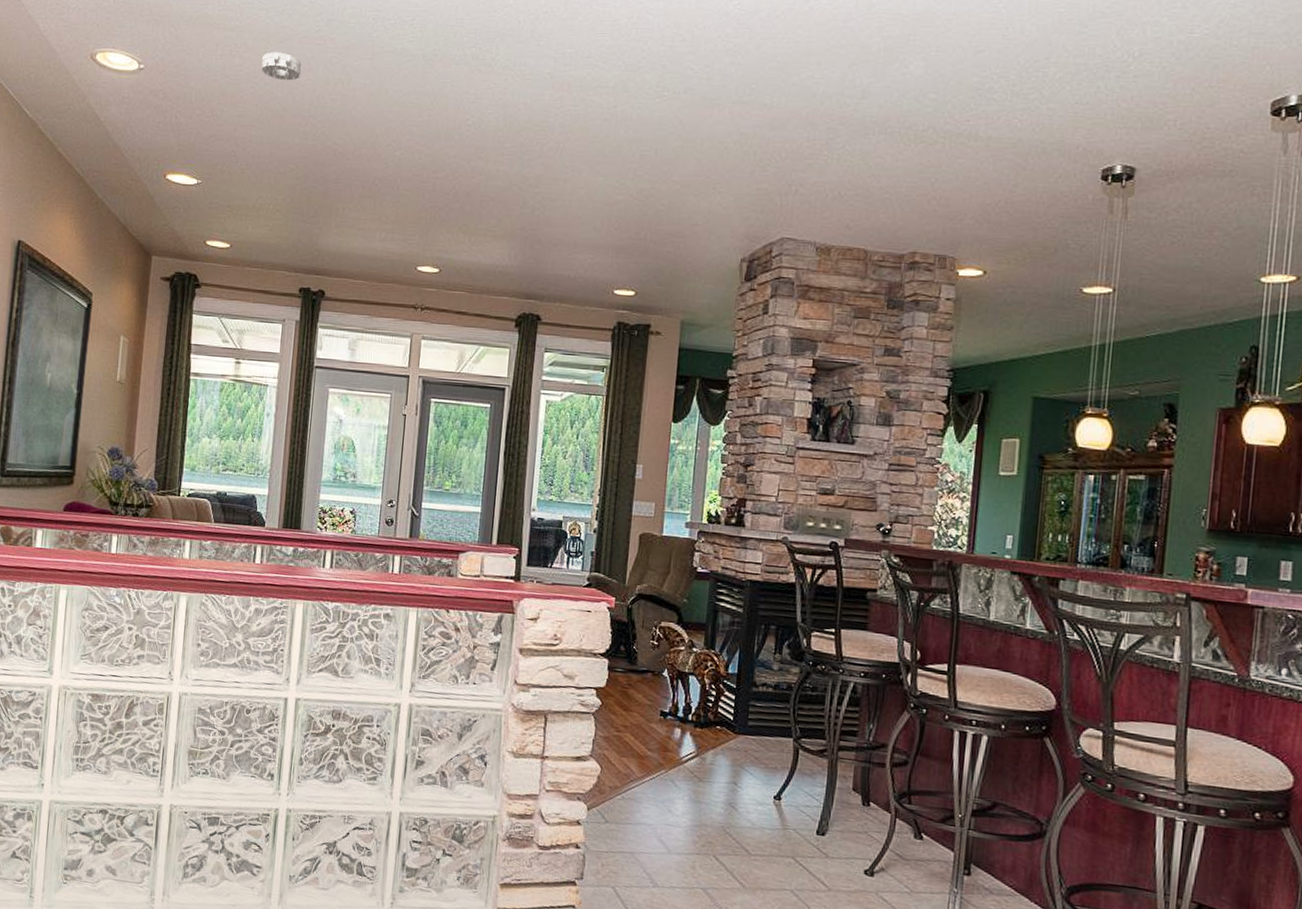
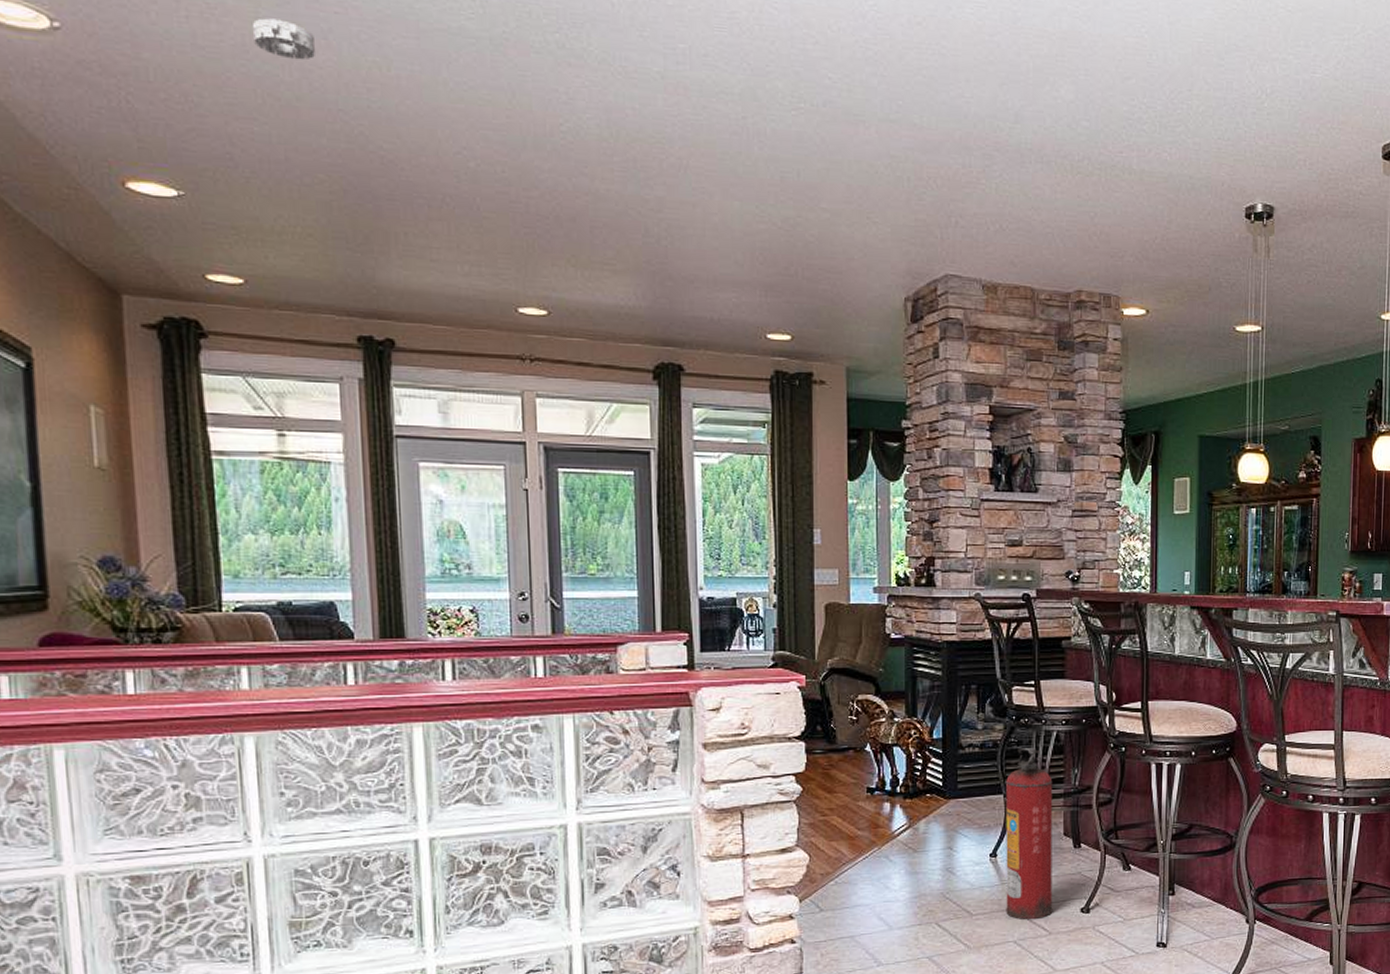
fire extinguisher: none [785,694,846,872] -> present [1006,748,1053,919]

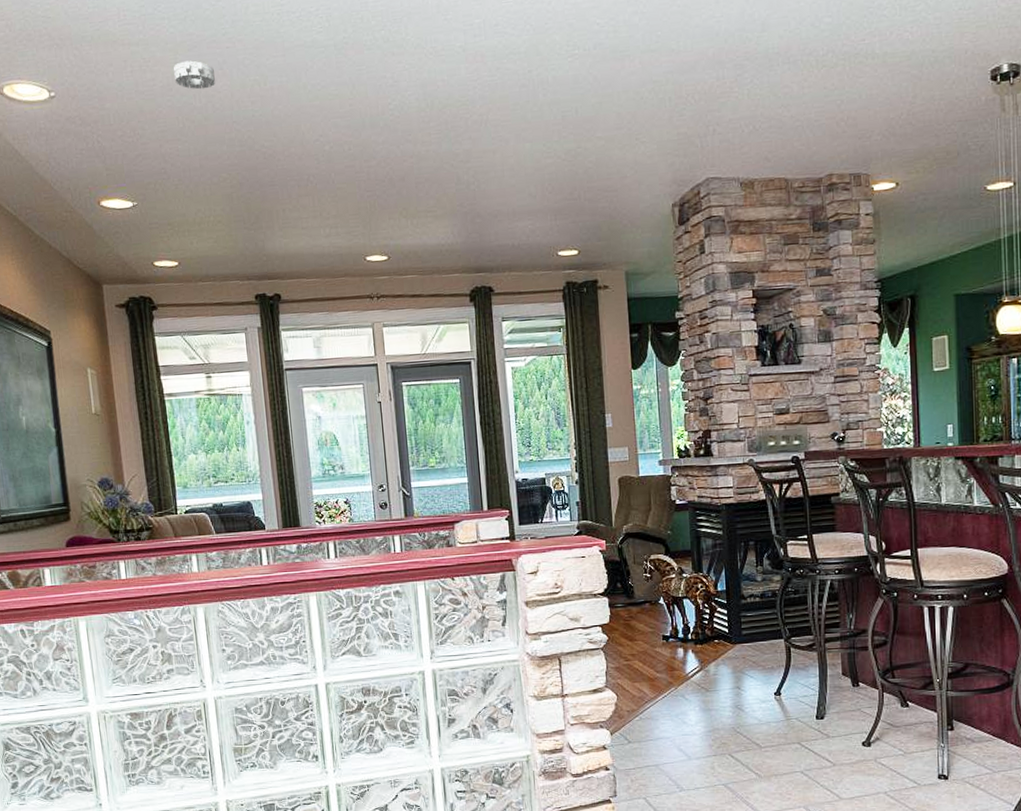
fire extinguisher: present [1006,748,1053,919] -> none [786,596,836,752]

